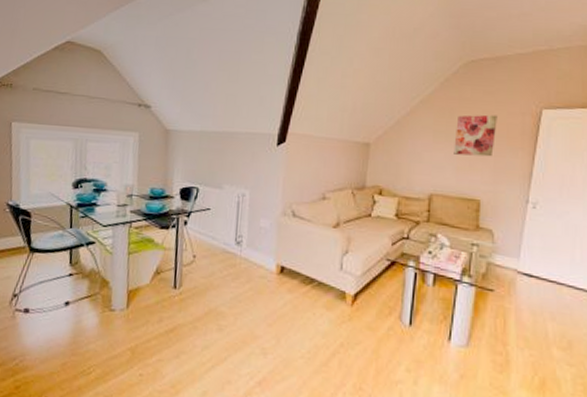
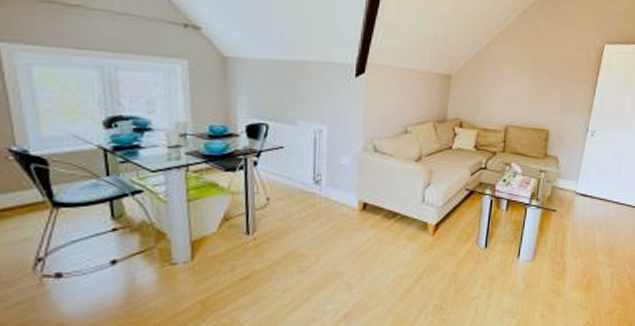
wall art: present [453,114,498,157] -> none [528,48,568,89]

